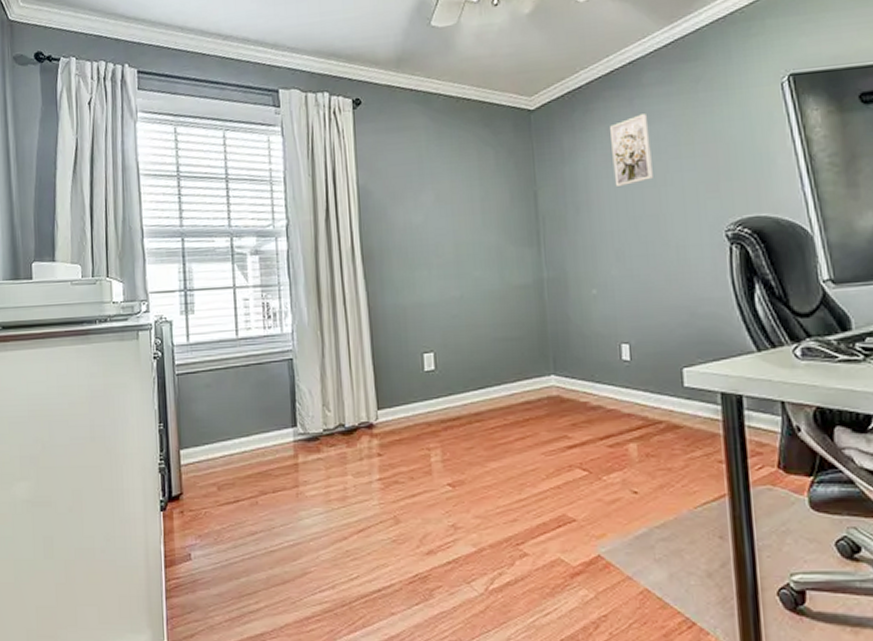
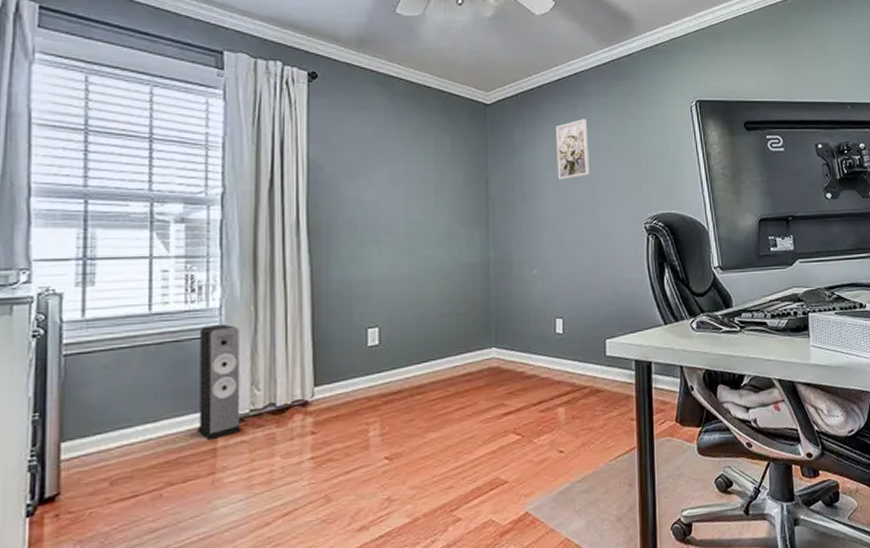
speaker: none [278,349,318,456] -> present [197,325,242,441]

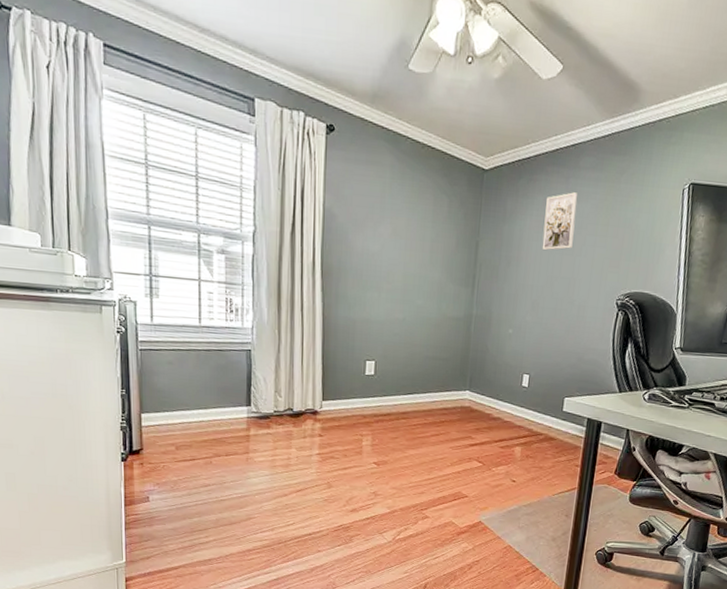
speaker: present [197,325,242,441] -> none [236,341,268,429]

